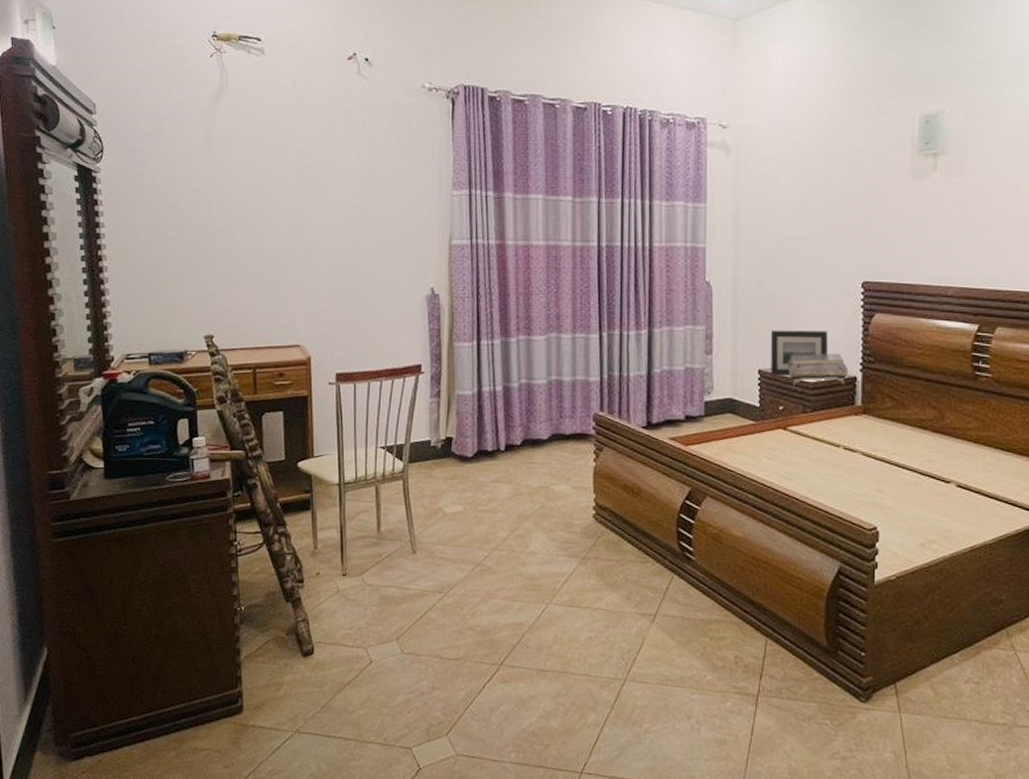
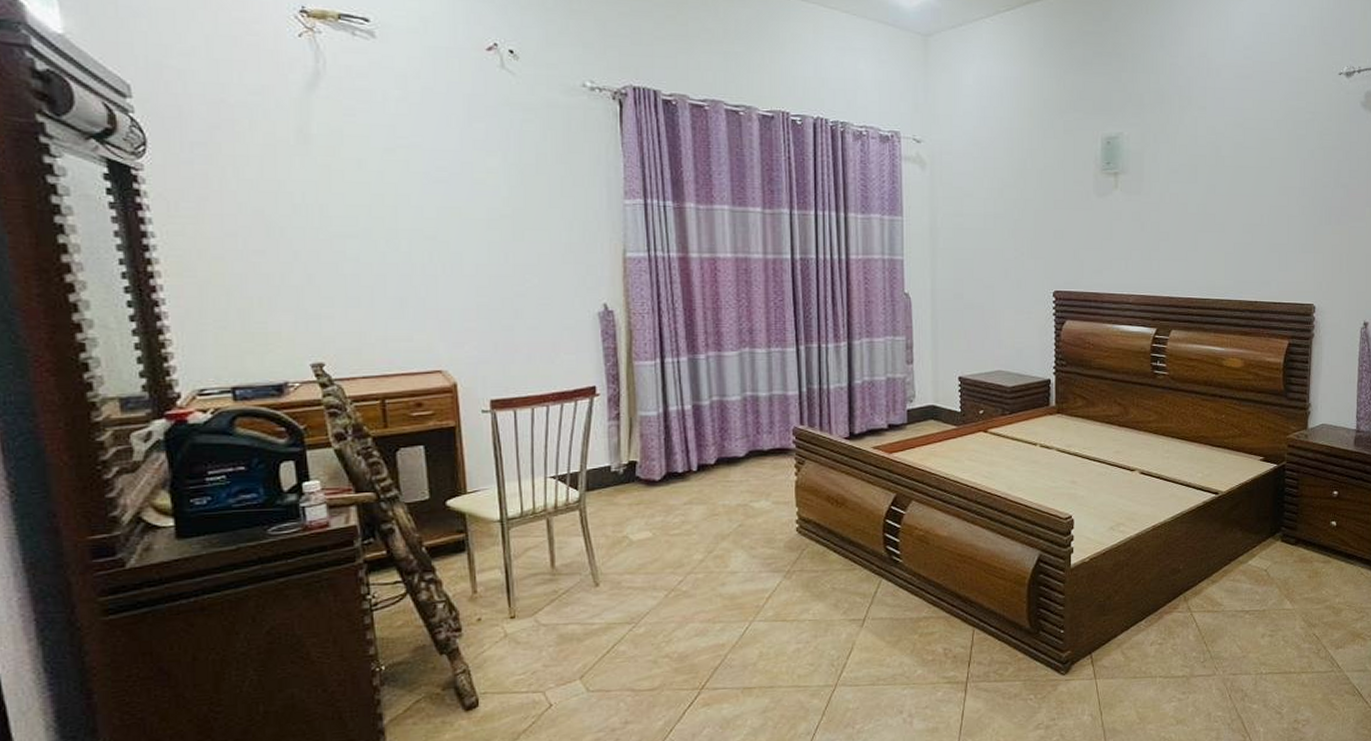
picture frame: present [770,330,828,377] -> none [969,338,1023,382]
jewelry box: present [787,353,849,388] -> none [986,358,1043,392]

